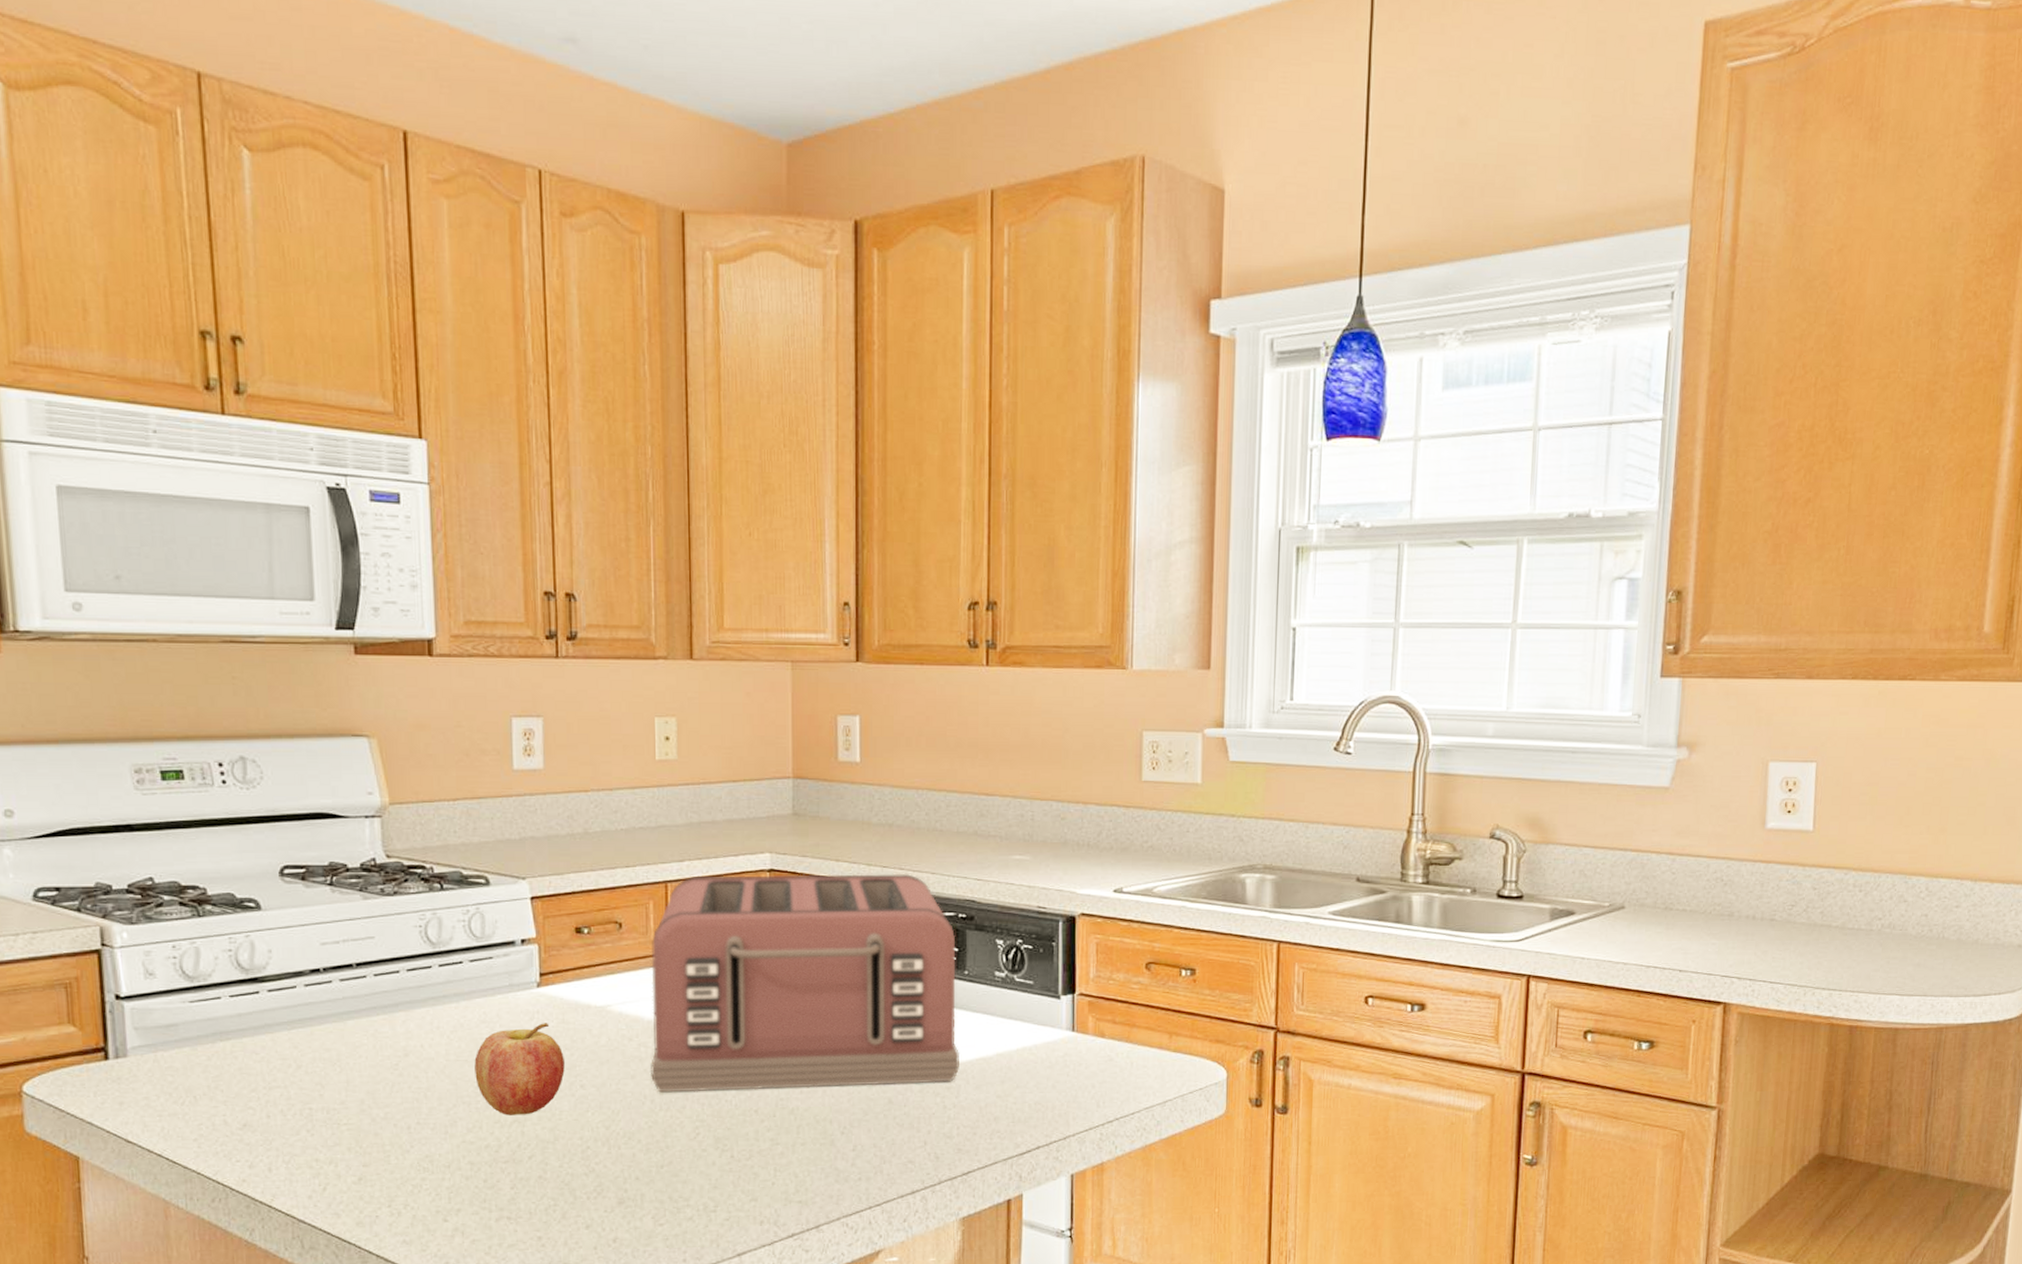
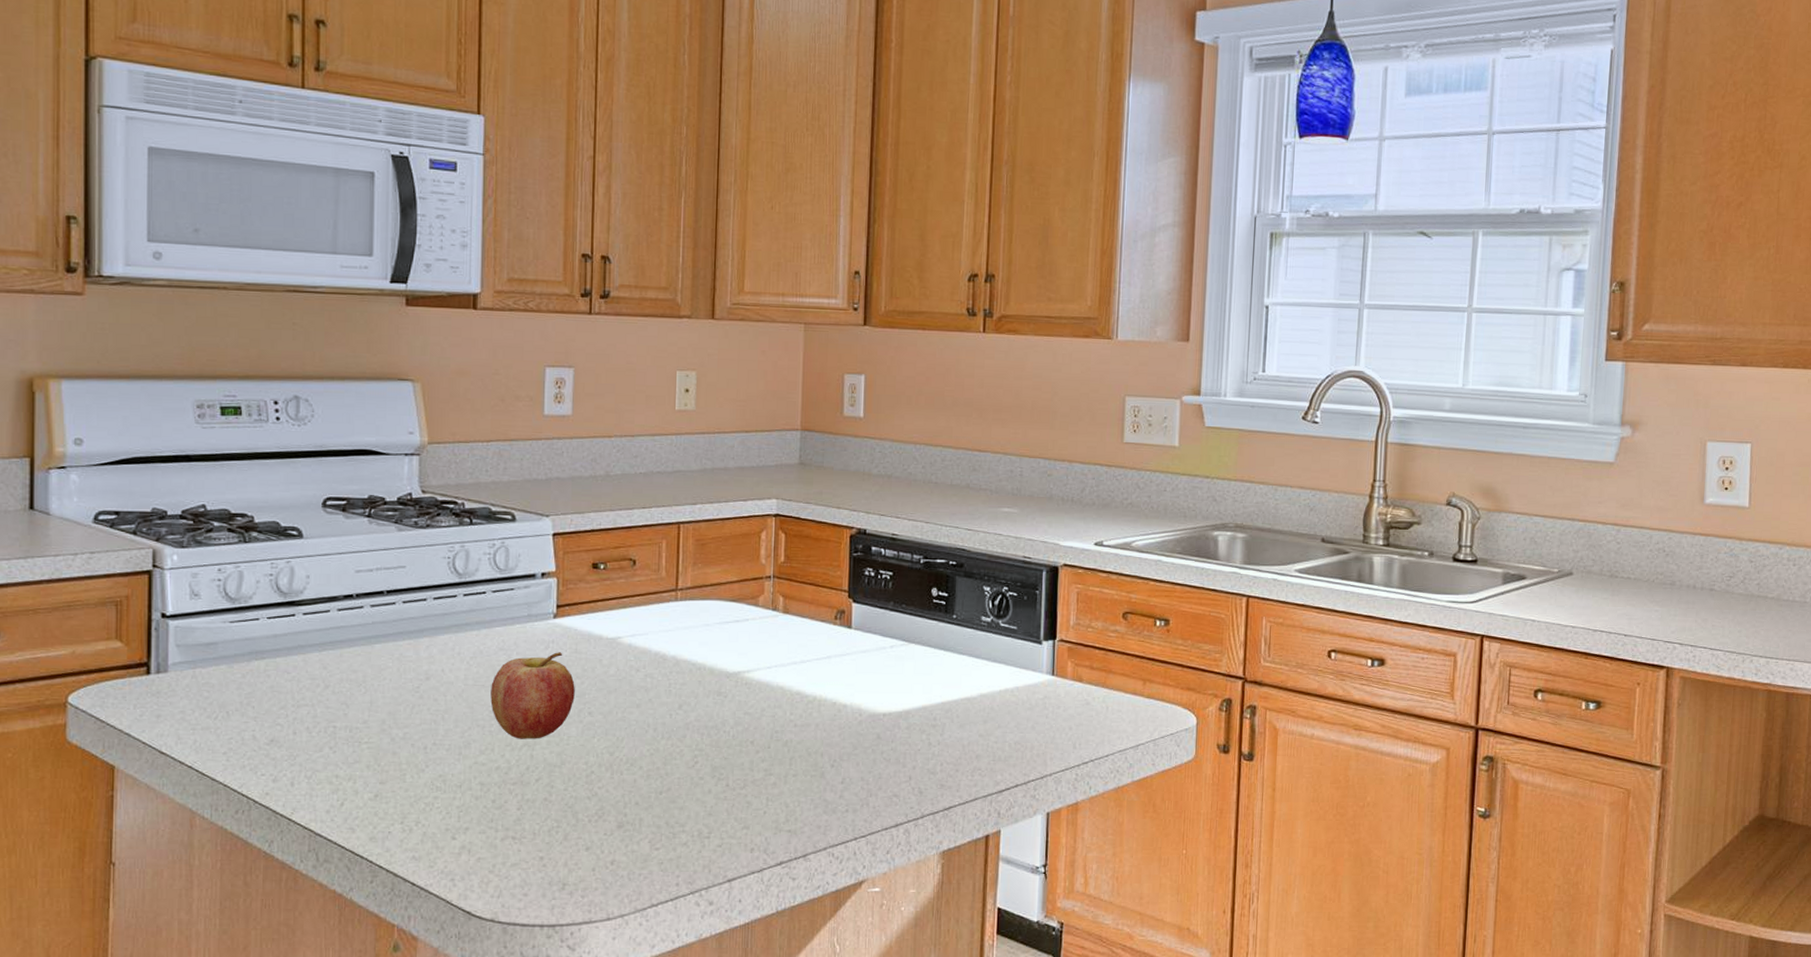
toaster: present [649,873,959,1093] -> none [654,518,946,723]

